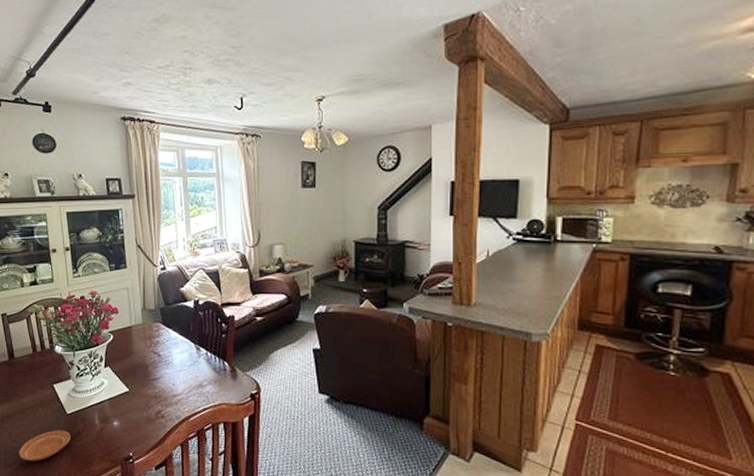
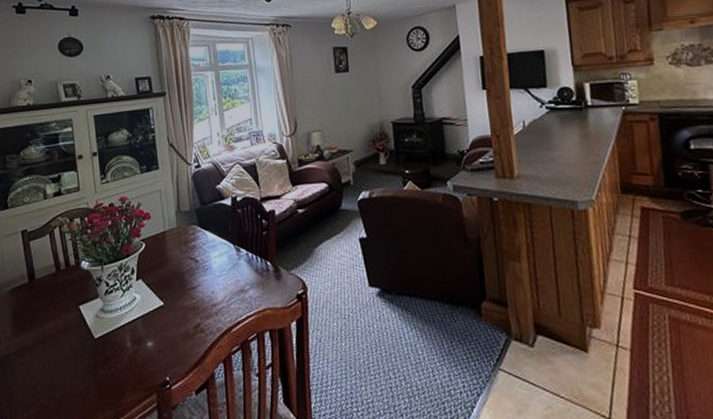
plate: present [18,430,70,462] -> none [38,358,98,401]

